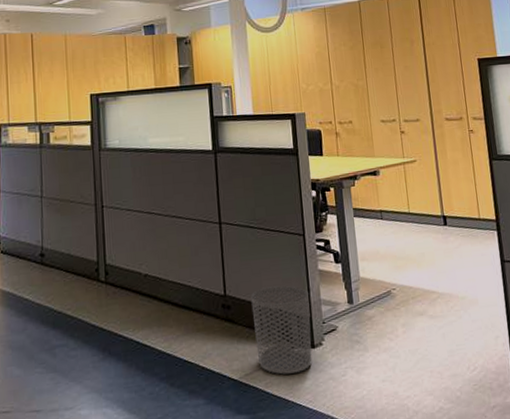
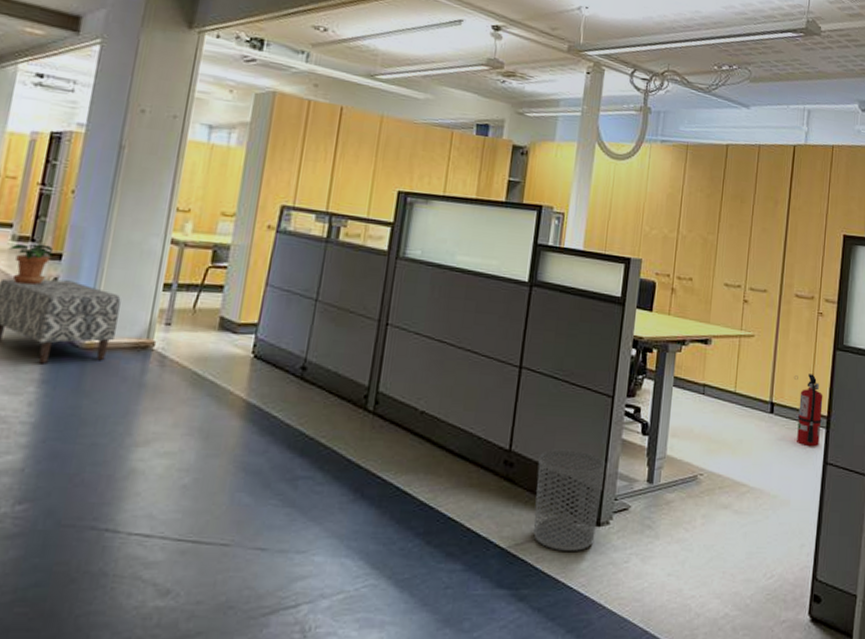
fire extinguisher: none [458,185,494,249] -> present [793,374,823,447]

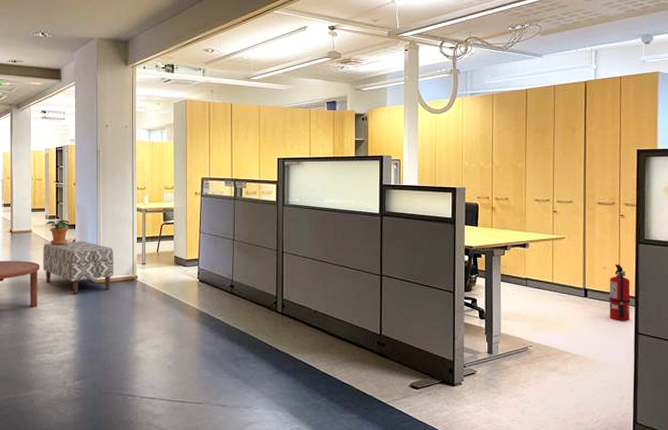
waste bin: present [533,449,605,551] -> none [403,332,453,404]

